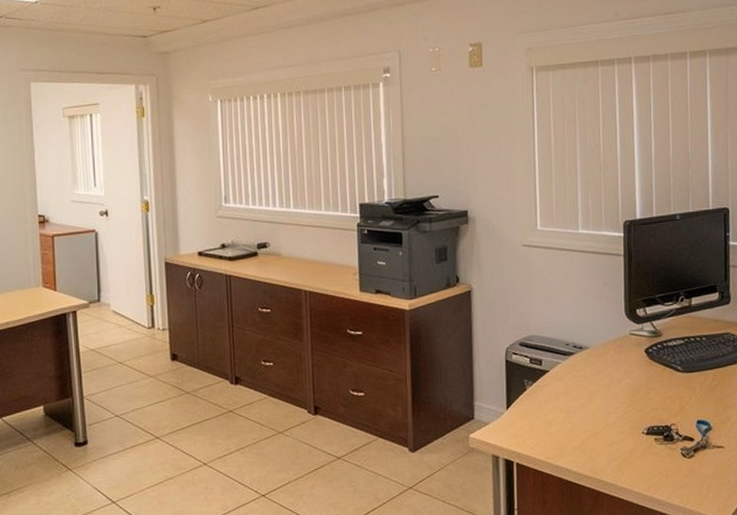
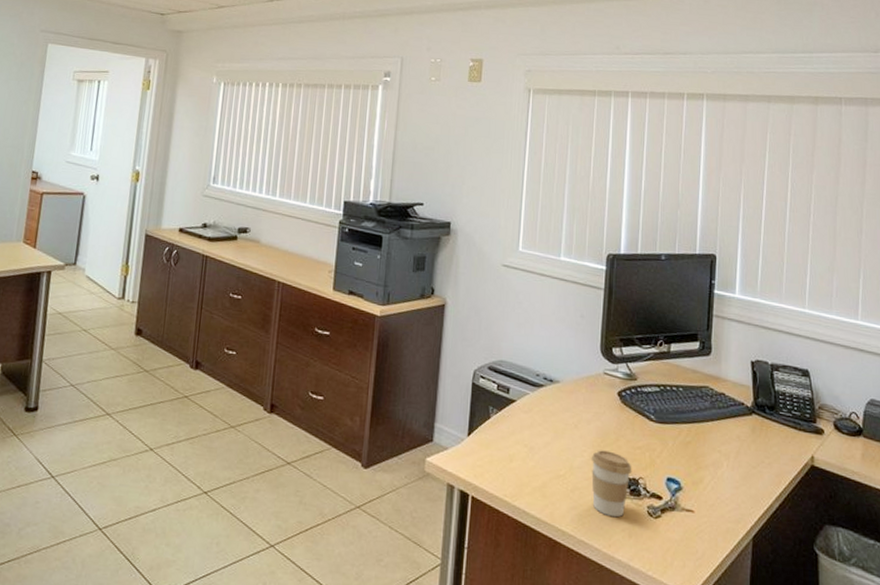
coffee cup: none [624,404,664,463] -> present [591,450,632,518]

